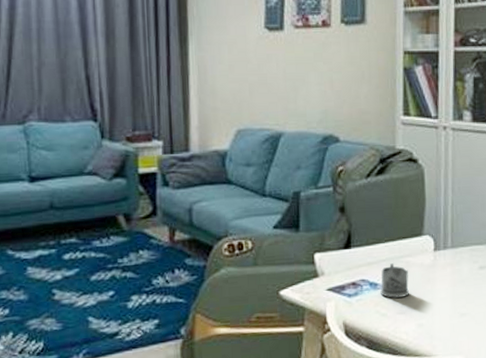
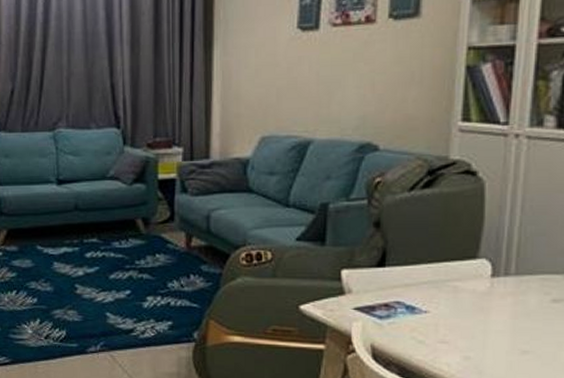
tea glass holder: present [380,263,409,298] -> none [418,287,455,325]

